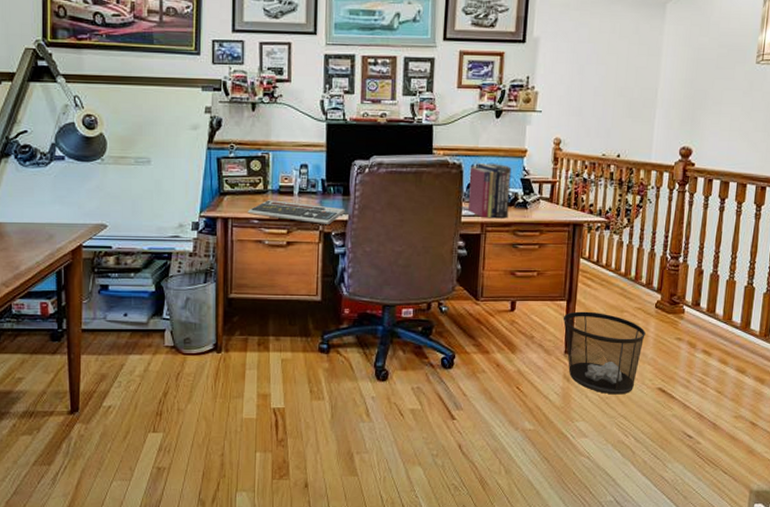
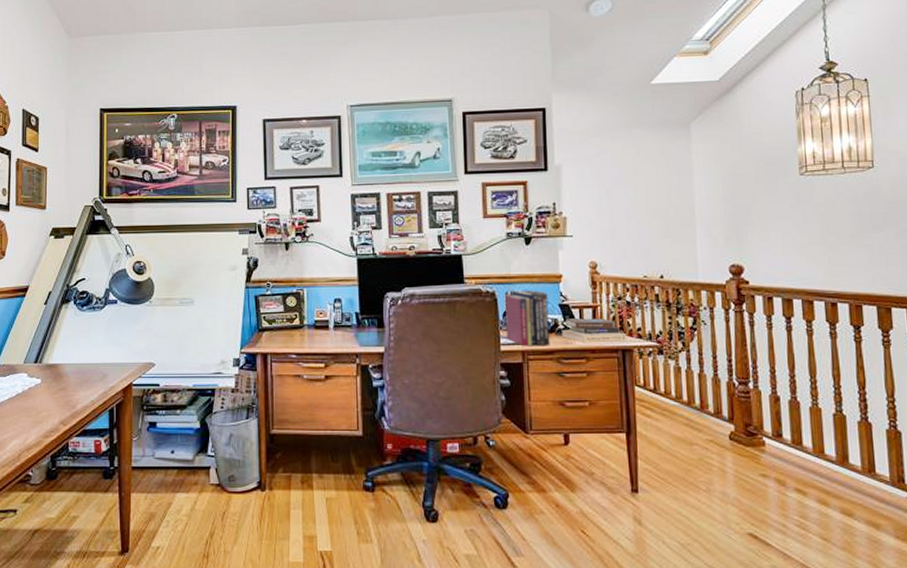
computer keyboard: present [247,200,345,226] -> none [285,334,381,358]
books: none [520,193,580,217] -> present [562,318,627,343]
waste bin: present [563,311,646,395] -> none [624,444,723,541]

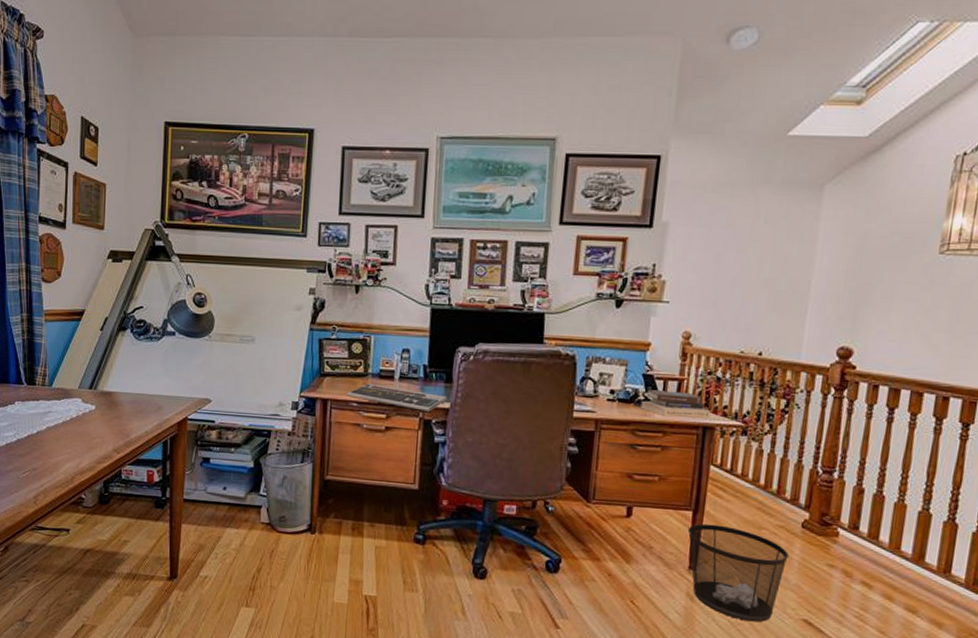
computer keyboard: none [285,334,381,358] -> present [346,383,447,413]
books: present [505,290,550,346] -> none [581,355,632,417]
waste bin: none [624,444,723,541] -> present [687,523,789,623]

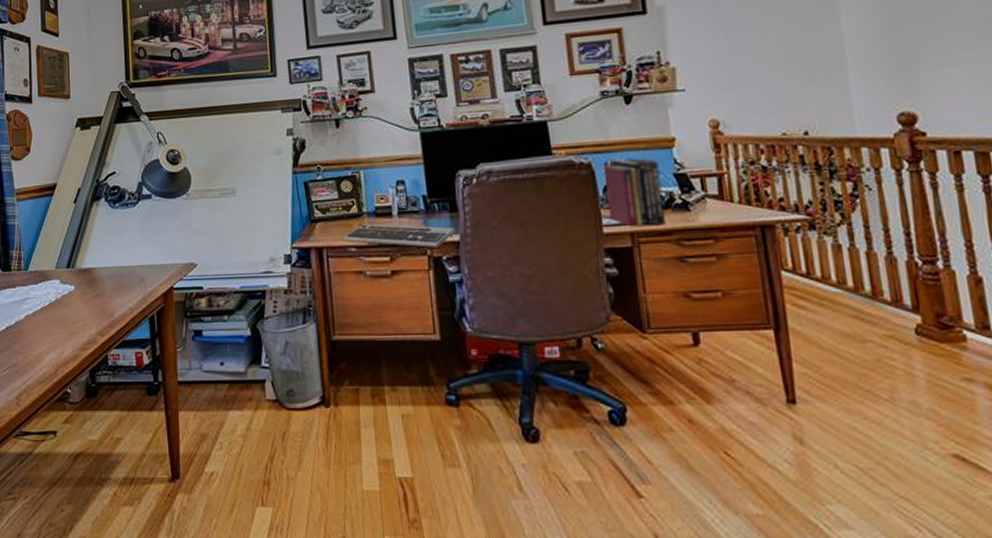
books: none [581,355,632,417] -> present [604,159,666,227]
books: present [641,389,711,419] -> none [679,188,766,220]
waste bin: present [687,523,789,623] -> none [773,343,911,465]

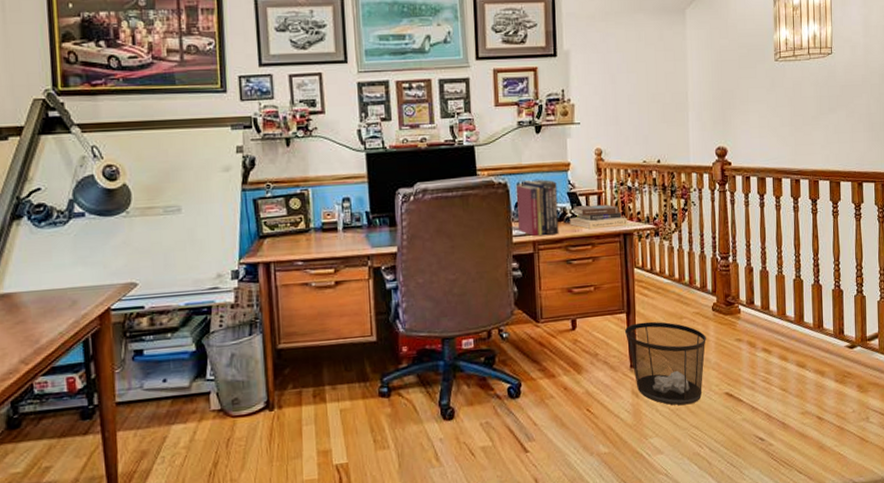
computer keyboard: present [342,223,455,249] -> none [290,238,393,260]
books: none [679,188,766,220] -> present [570,204,628,230]
waste bin: none [773,343,911,465] -> present [624,321,706,406]

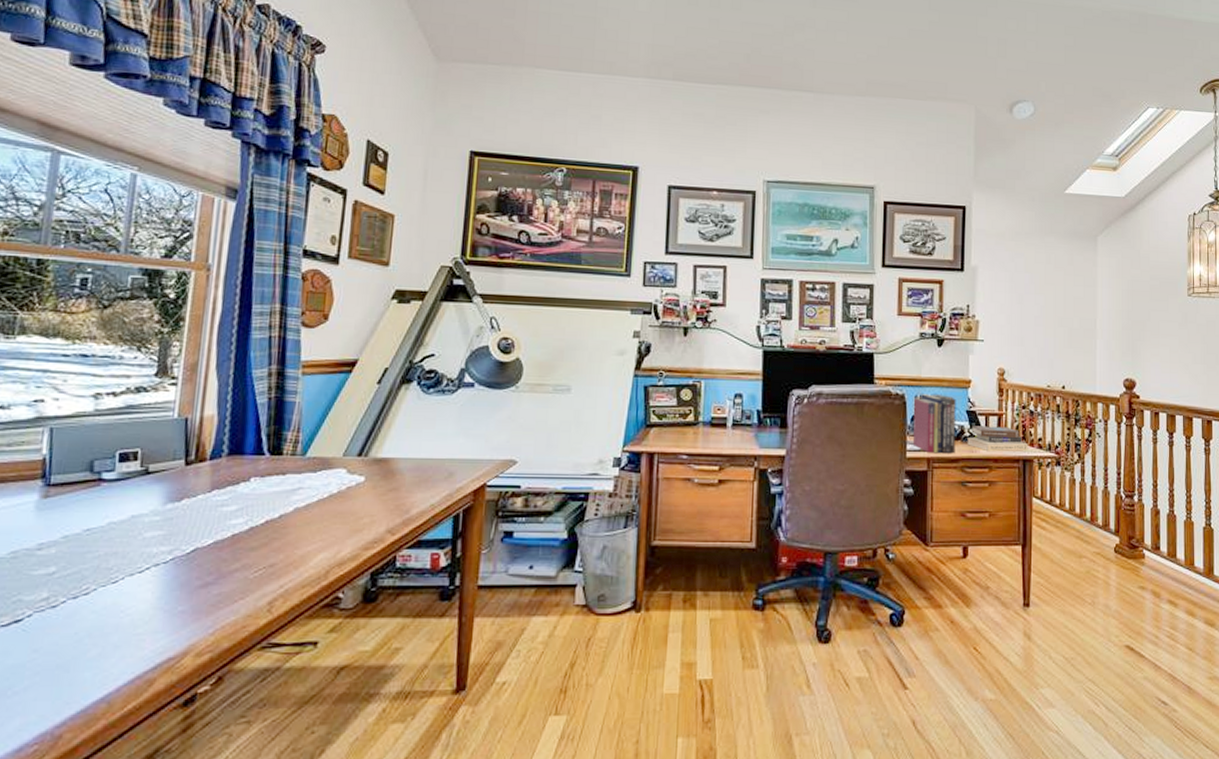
waste bin: present [624,321,706,406] -> none [1019,557,1107,655]

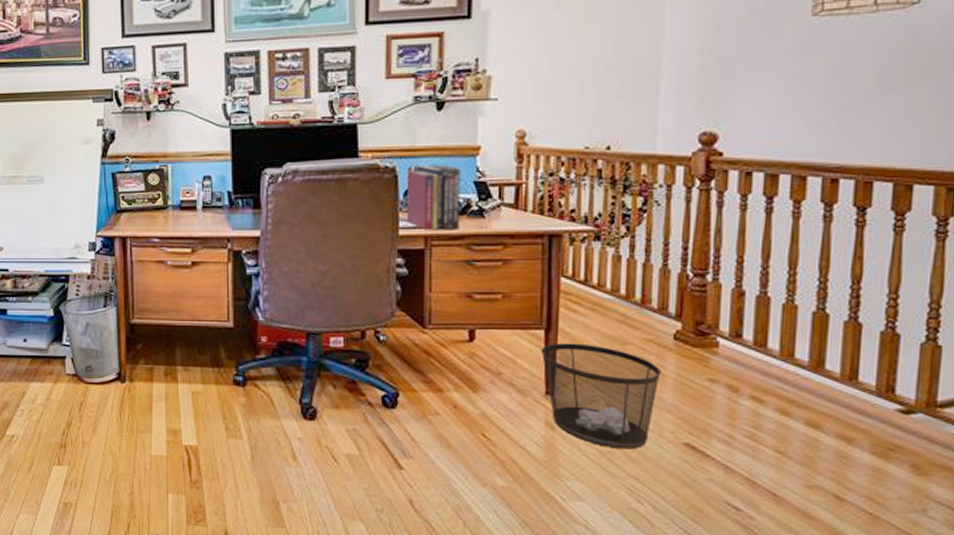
books: present [967,426,1028,452] -> none [475,198,557,227]
waste bin: none [1019,557,1107,655] -> present [540,343,661,450]

